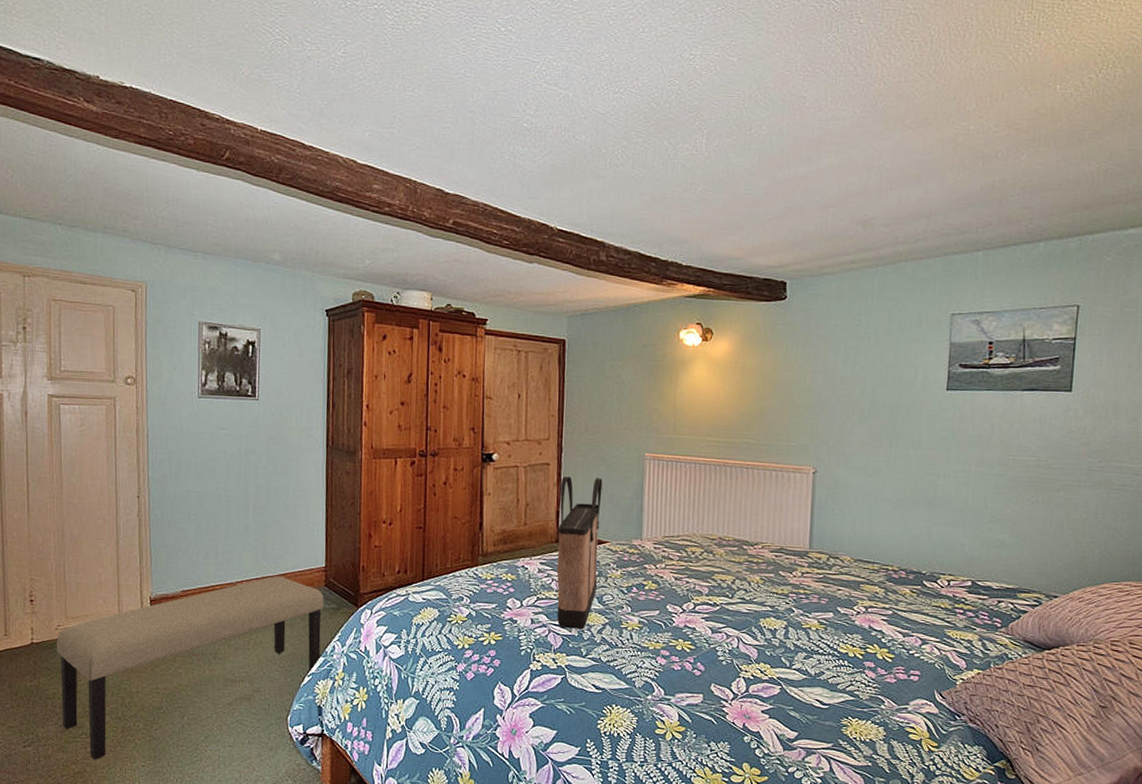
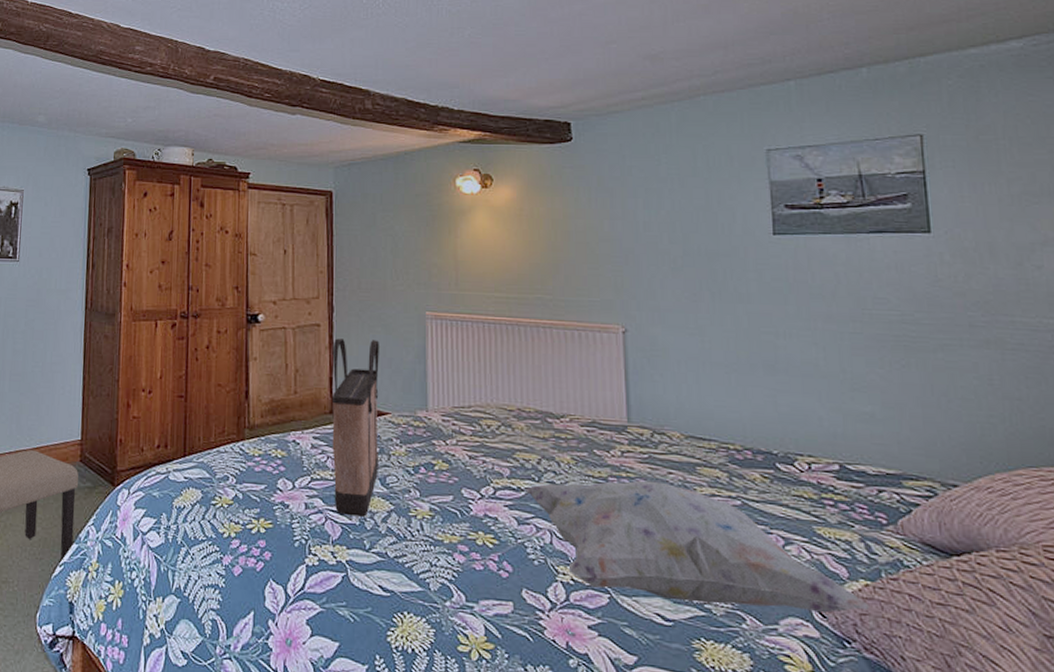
decorative pillow: none [720,596,978,695] -> present [526,480,870,614]

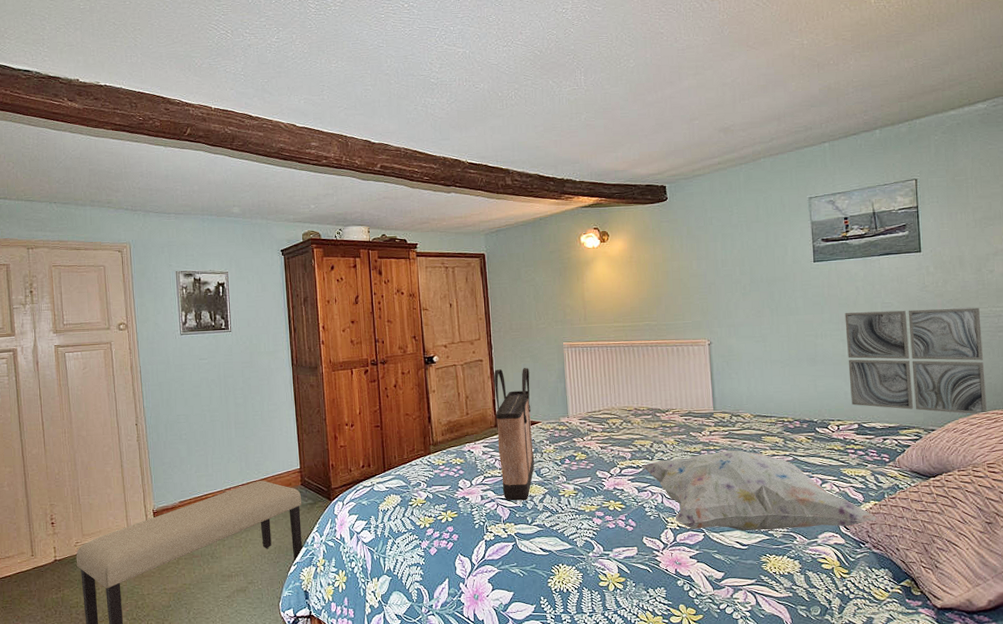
wall art: none [818,307,1041,471] -> present [844,307,988,415]

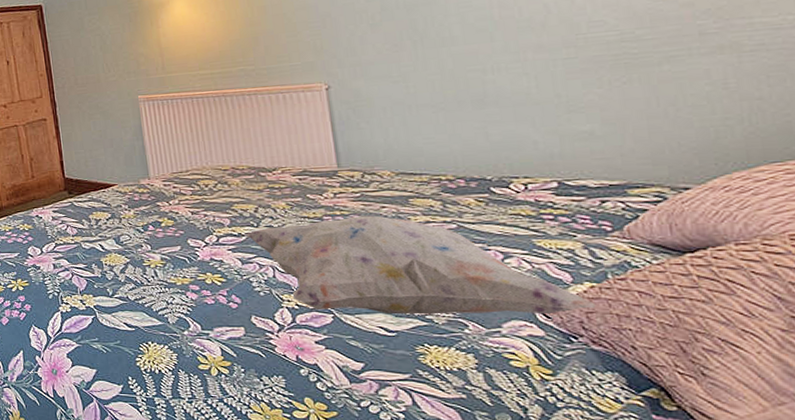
shopping bag: present [493,368,534,501] -> none [59,125,113,271]
wall art: present [844,307,988,415] -> none [527,16,787,167]

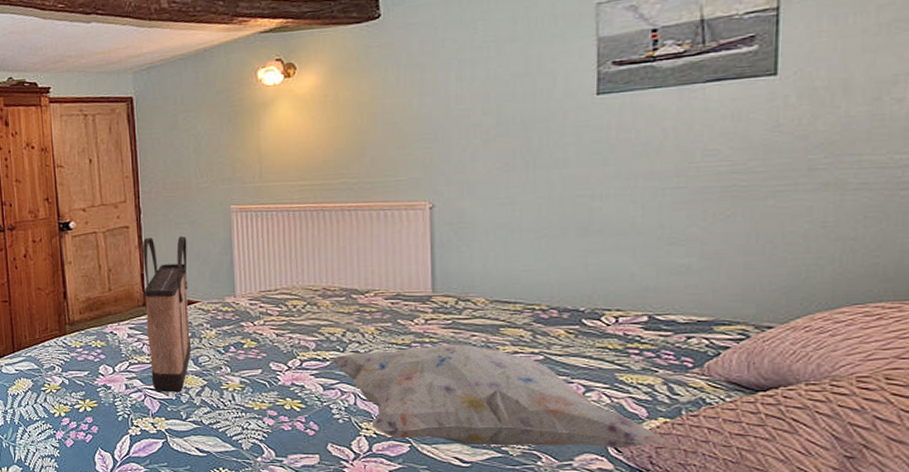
shopping bag: none [59,125,113,271] -> present [142,236,191,393]

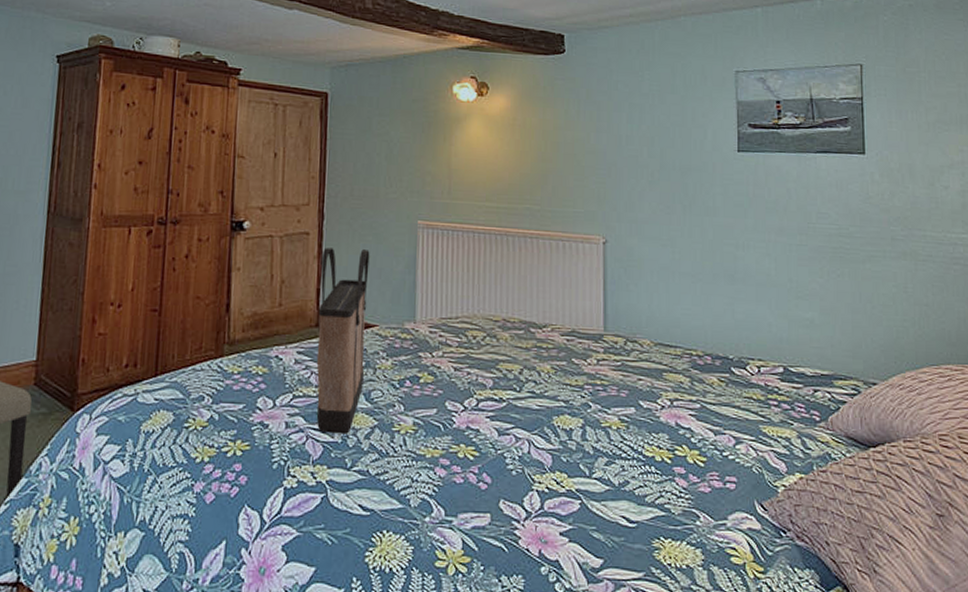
decorative pillow: present [331,344,667,449] -> none [507,387,803,507]

